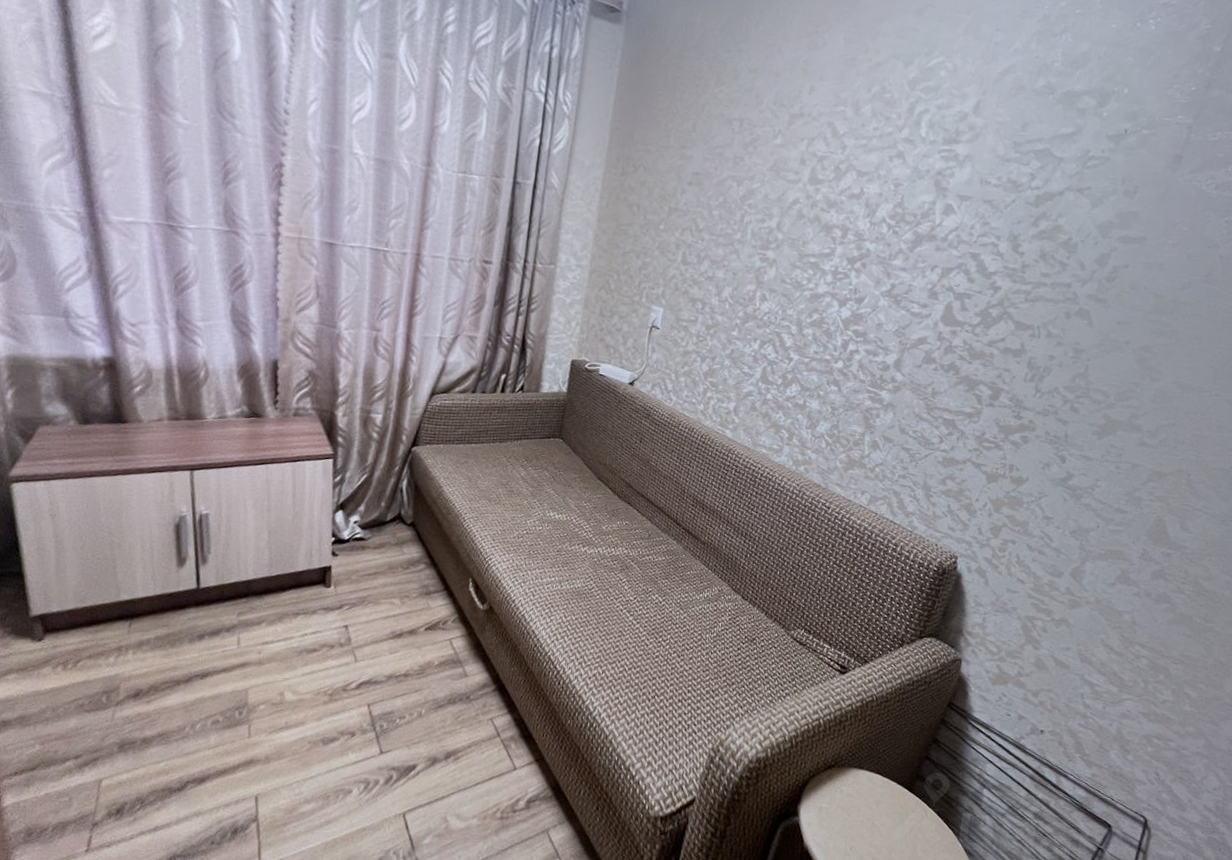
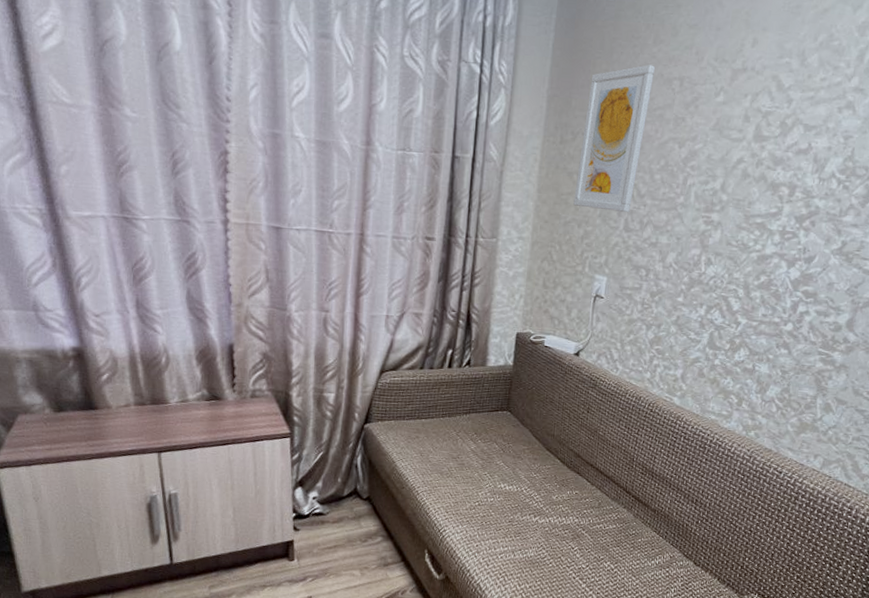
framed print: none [632,104,717,247] -> present [573,65,656,213]

